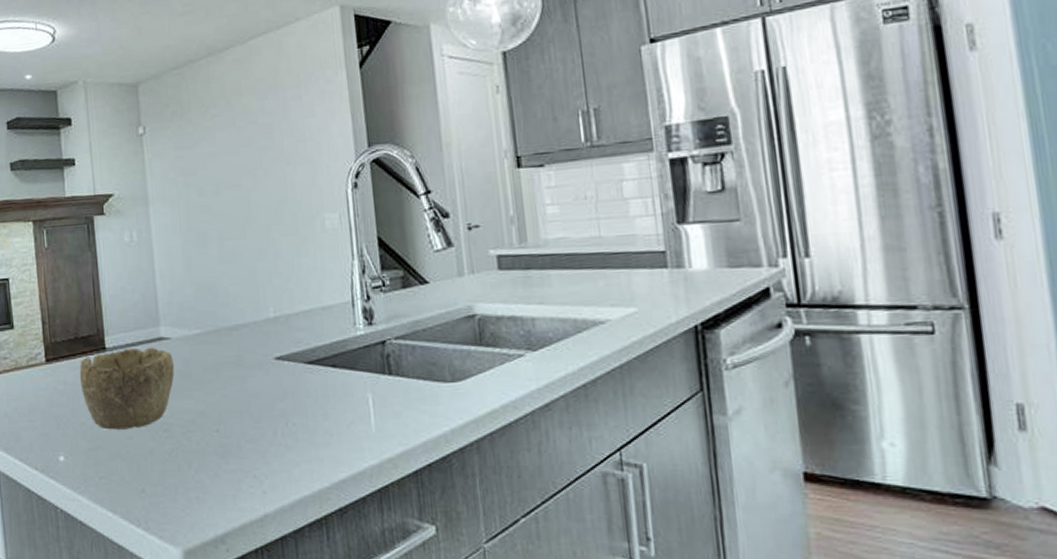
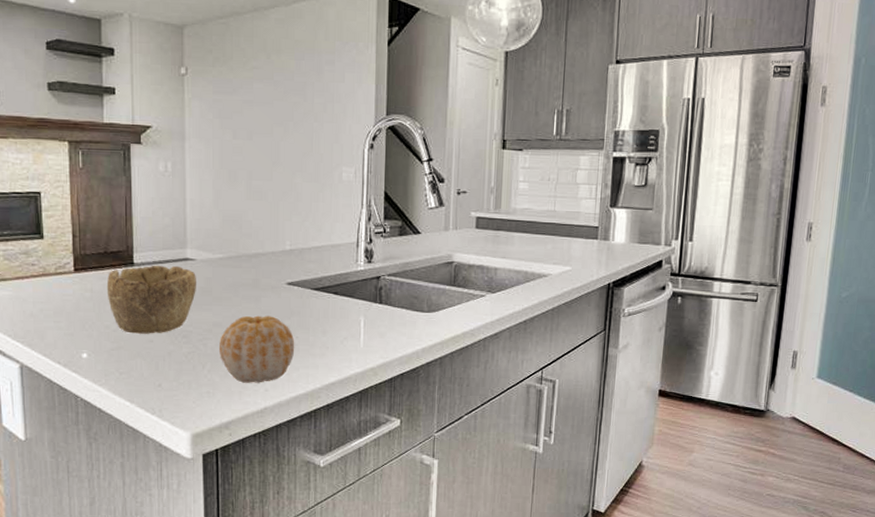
fruit: none [204,399,294,484] -> present [218,315,295,383]

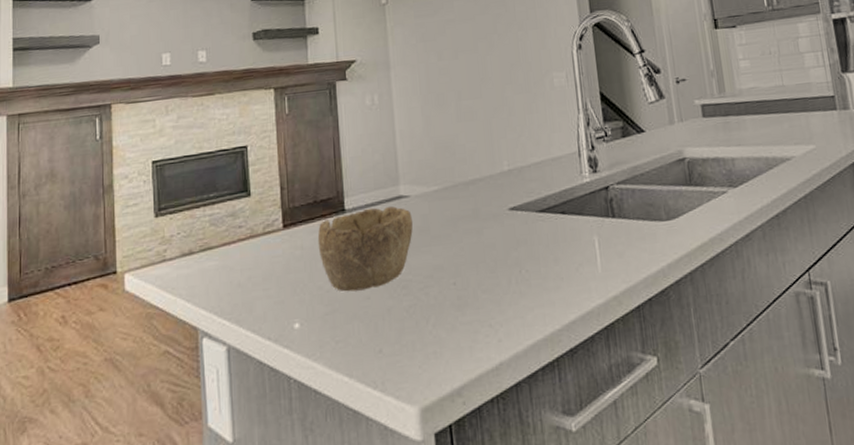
fruit: present [218,315,295,383] -> none [442,249,527,335]

